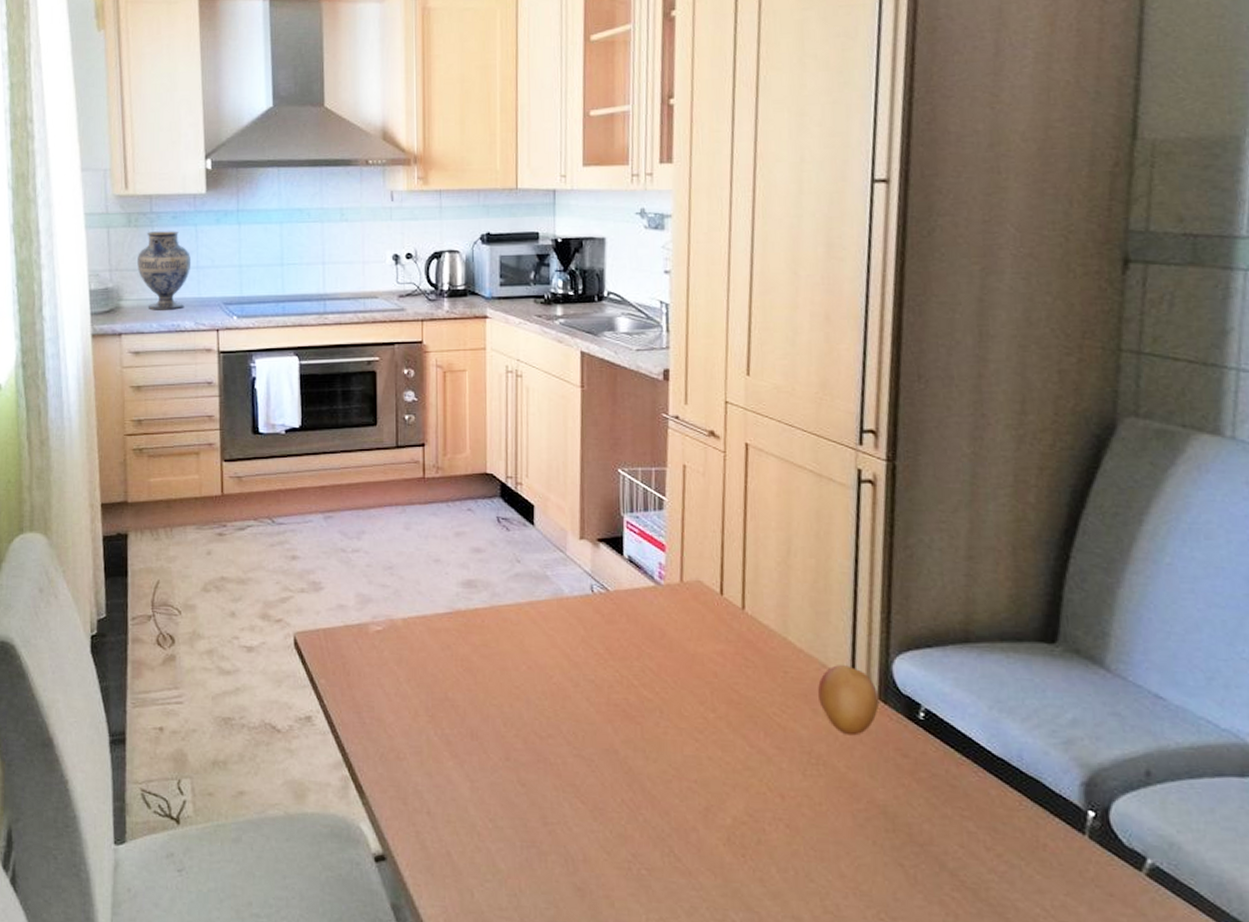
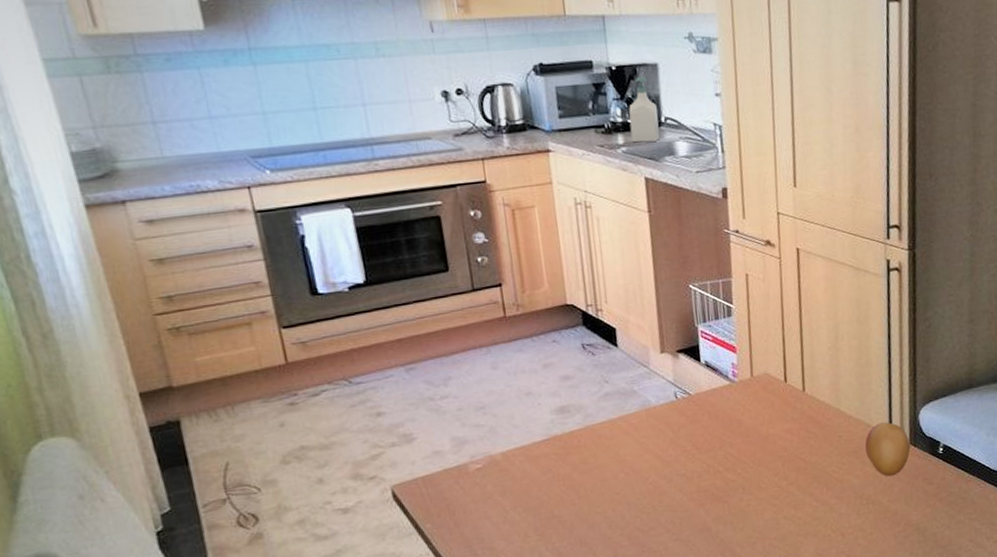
ceramic jug: present [137,231,192,312] -> none [128,76,202,172]
soap bottle: none [570,250,601,316] -> present [629,77,660,143]

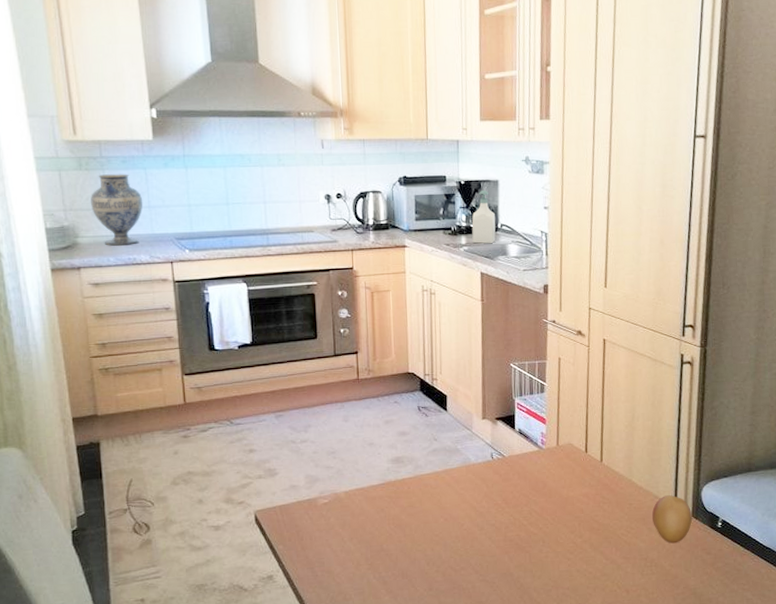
ceramic jug: none [128,76,202,172] -> present [91,174,143,247]

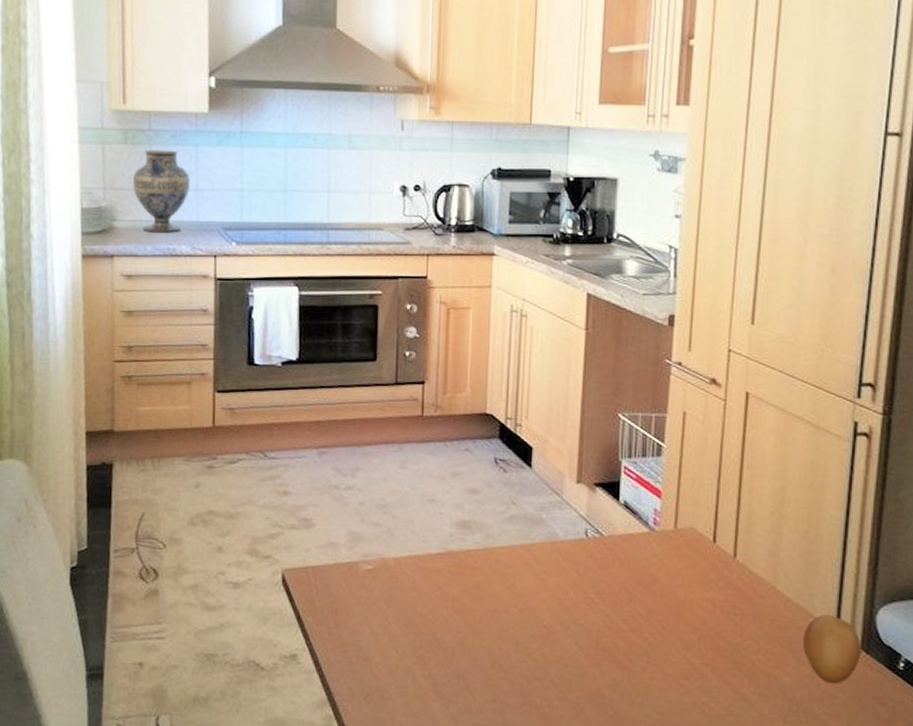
soap bottle: present [472,190,496,244] -> none [579,190,611,258]

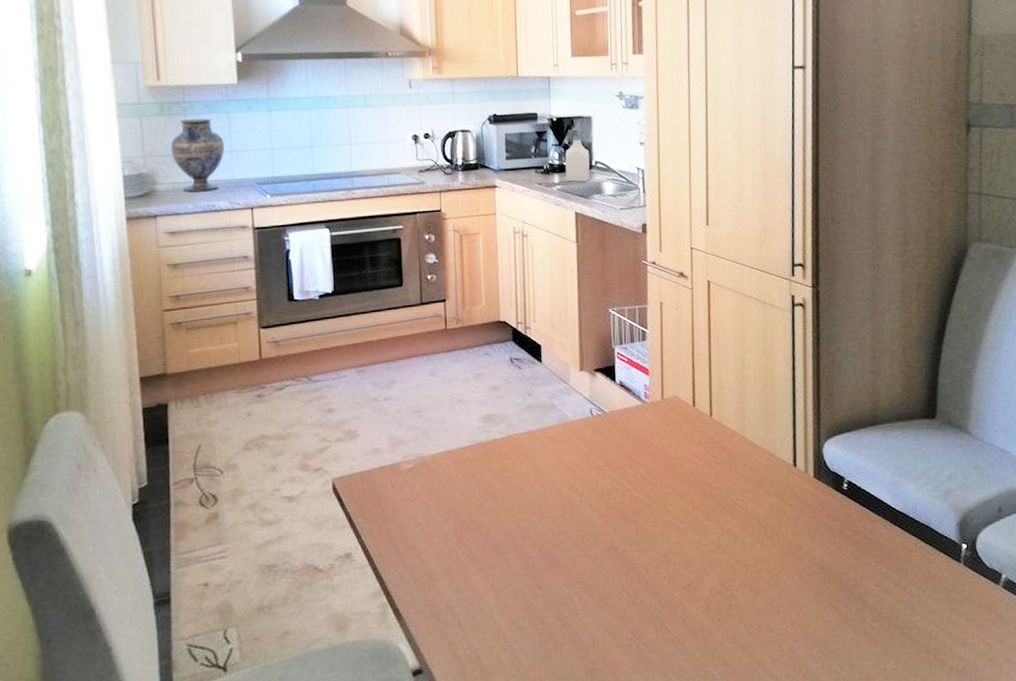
soap bottle: none [579,190,611,258] -> present [565,127,590,182]
fruit: present [802,614,861,684] -> none [769,453,814,509]

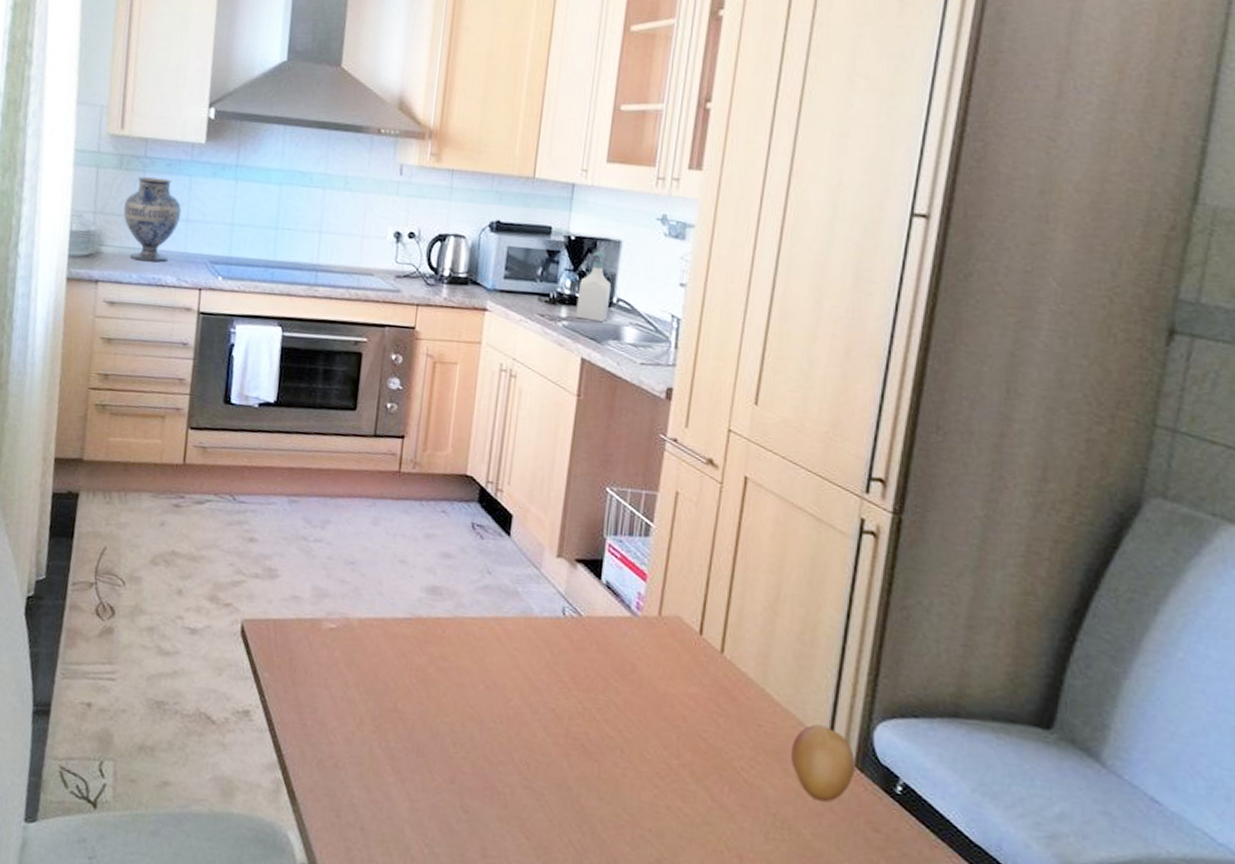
fruit: none [769,453,814,509] -> present [790,724,855,802]

